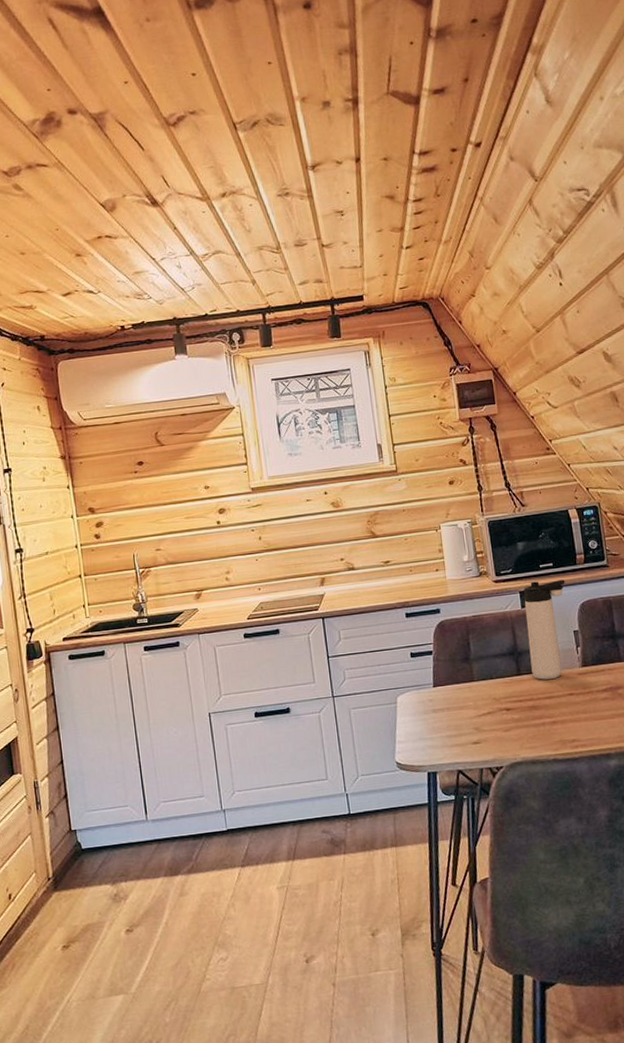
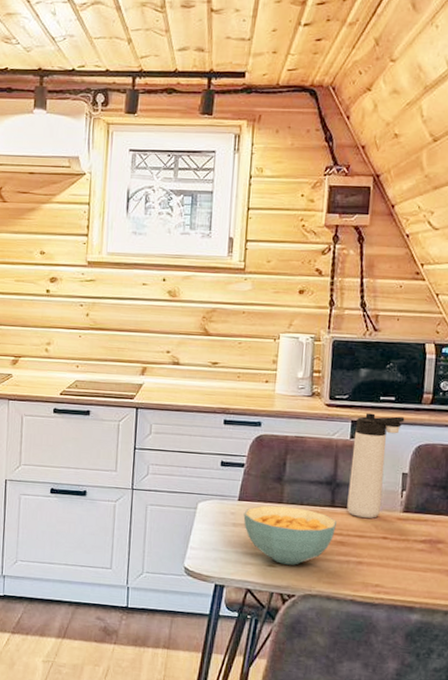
cereal bowl: none [441,682,527,739] -> present [243,505,336,565]

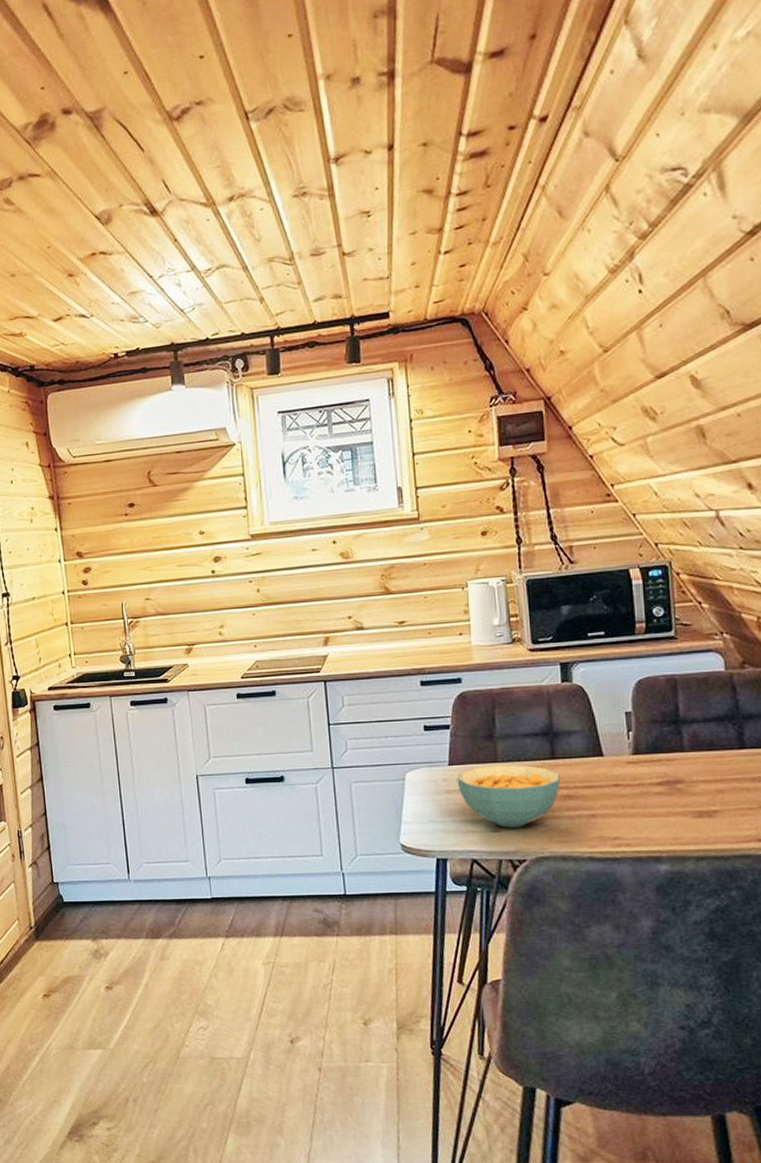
thermos bottle: present [347,413,405,518] -> none [565,651,619,766]

